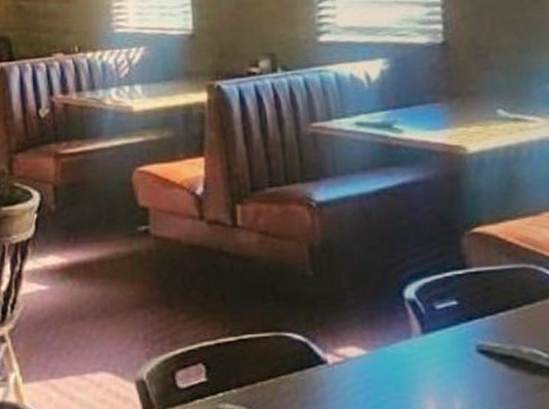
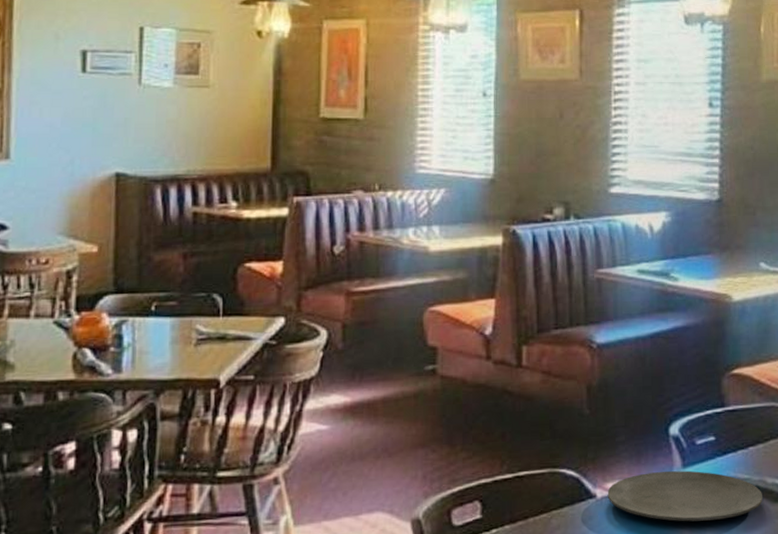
plate: none [339,336,519,392] -> present [607,470,763,522]

